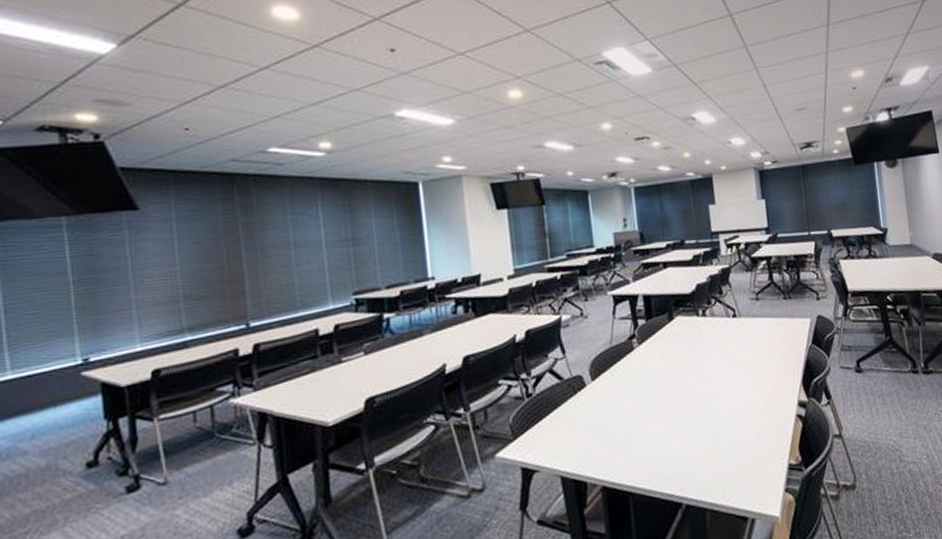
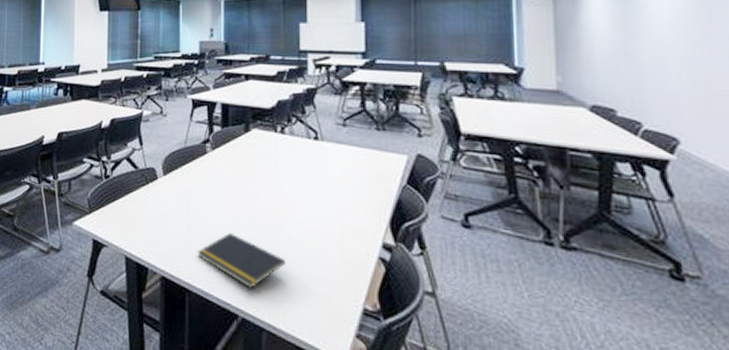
notepad: none [635,424,720,475] -> present [197,233,285,289]

